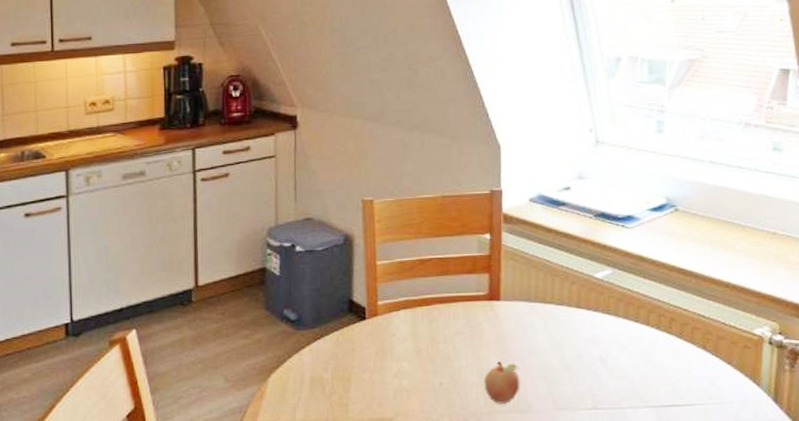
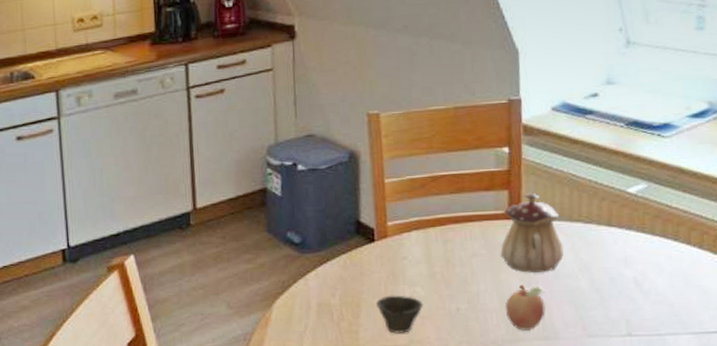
cup: none [366,370,410,407] -> present [376,295,424,334]
teapot: none [480,276,538,350] -> present [500,192,564,273]

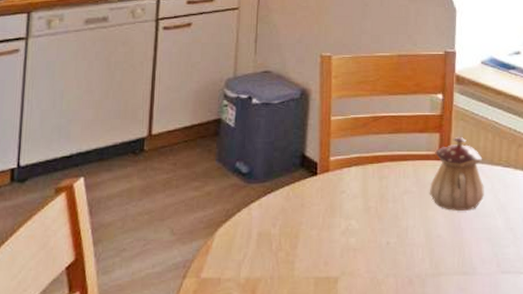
cup: present [376,295,424,334] -> none [313,227,357,265]
fruit: present [505,285,545,331] -> none [430,222,465,265]

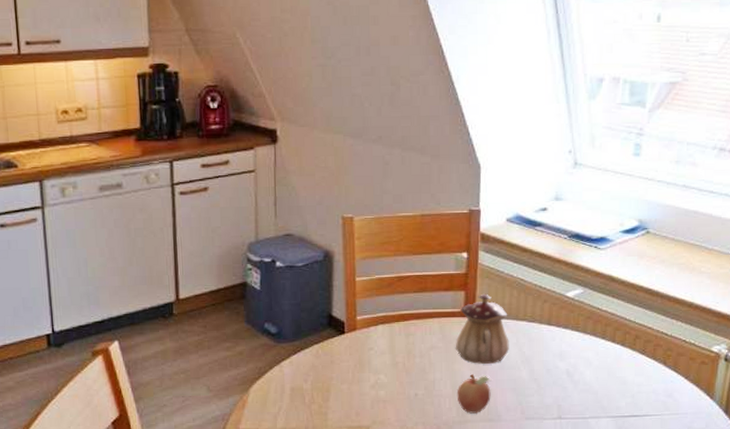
fruit: none [430,222,465,265] -> present [456,374,491,414]

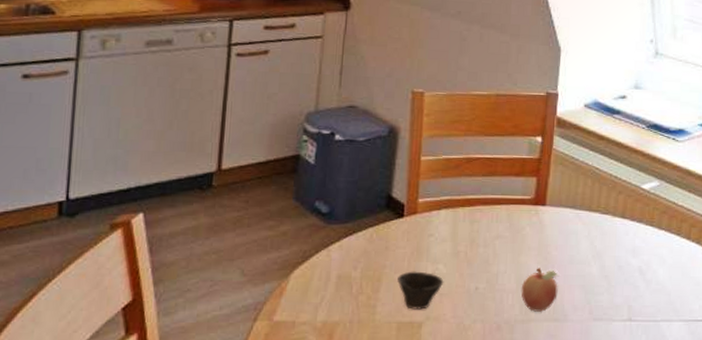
cup: none [344,381,386,415] -> present [397,271,444,310]
teapot: present [455,293,509,364] -> none [522,181,581,257]

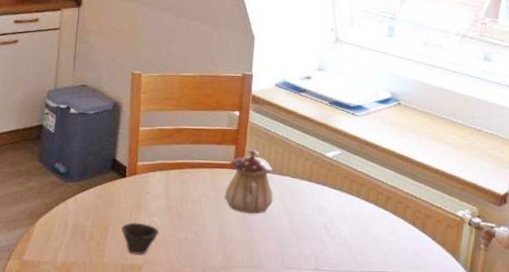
fruit: present [521,268,559,312] -> none [223,222,255,260]
teapot: none [522,181,581,257] -> present [224,149,273,214]

